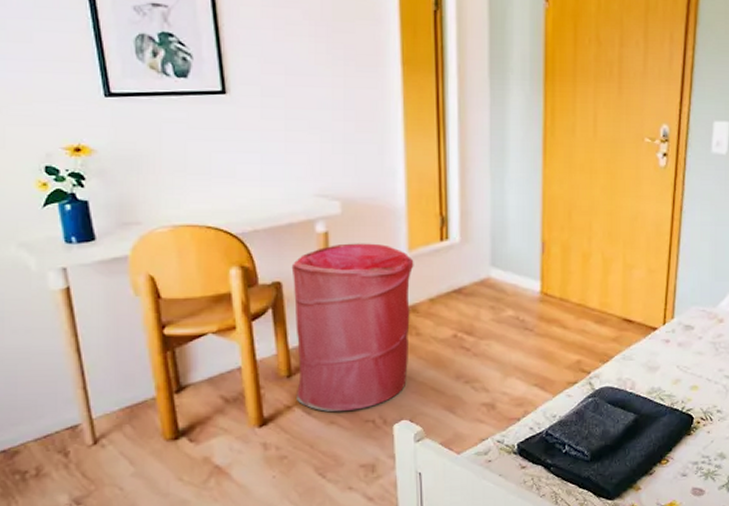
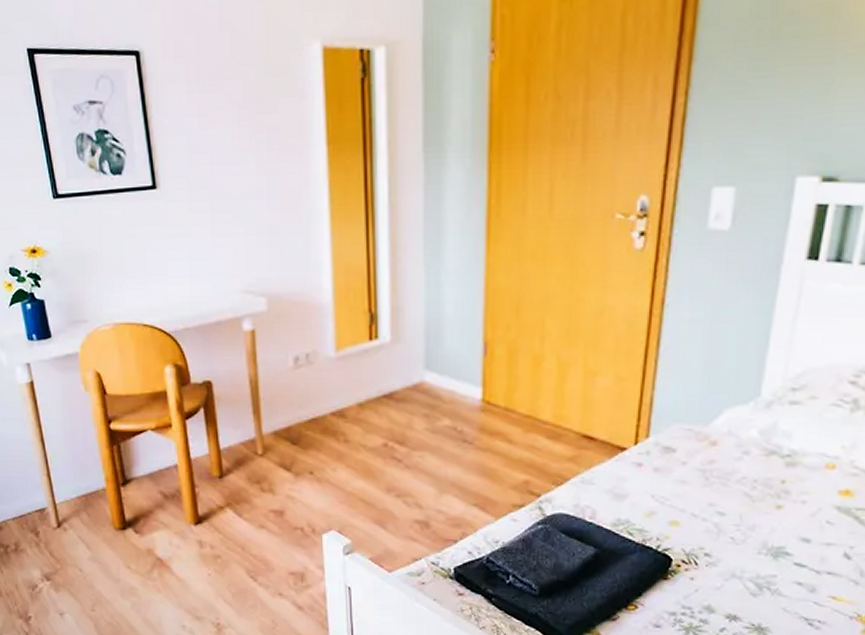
laundry hamper: present [291,243,414,412] -> none [220,342,342,516]

